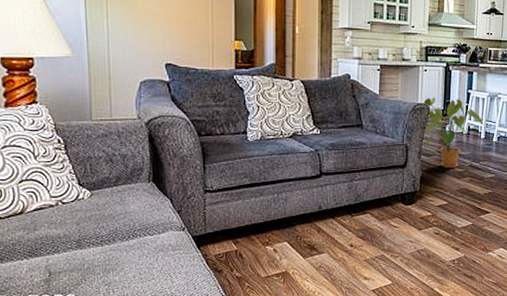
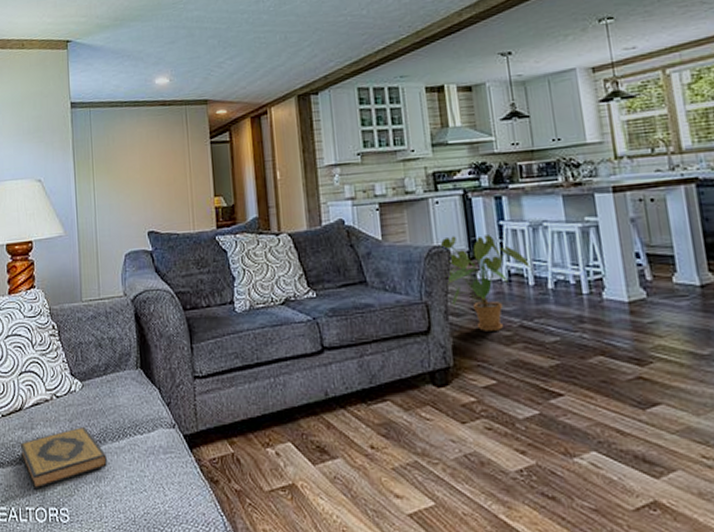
hardback book: none [21,228,116,281] -> present [20,426,107,490]

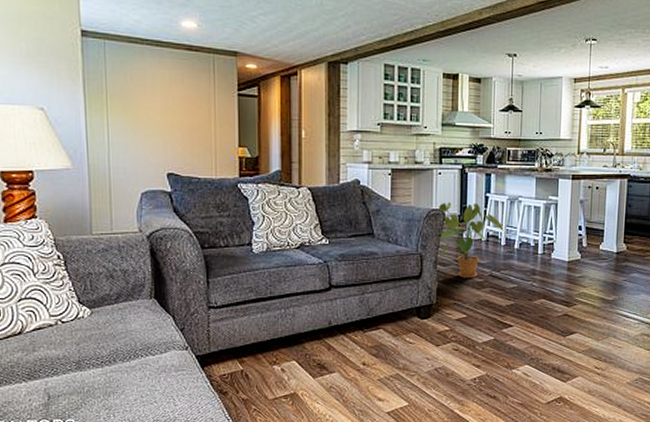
hardback book: present [20,426,107,490] -> none [19,348,117,405]

